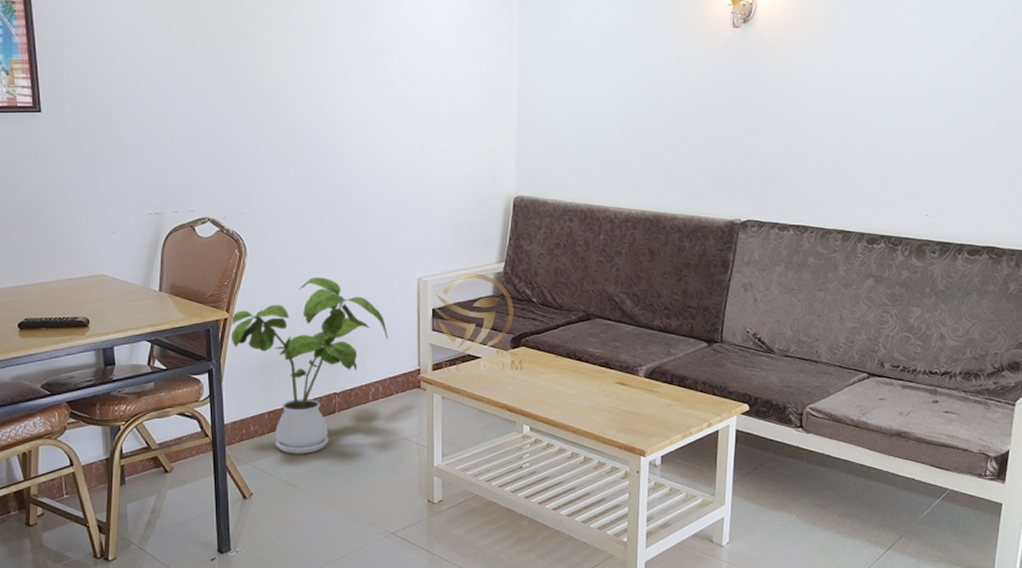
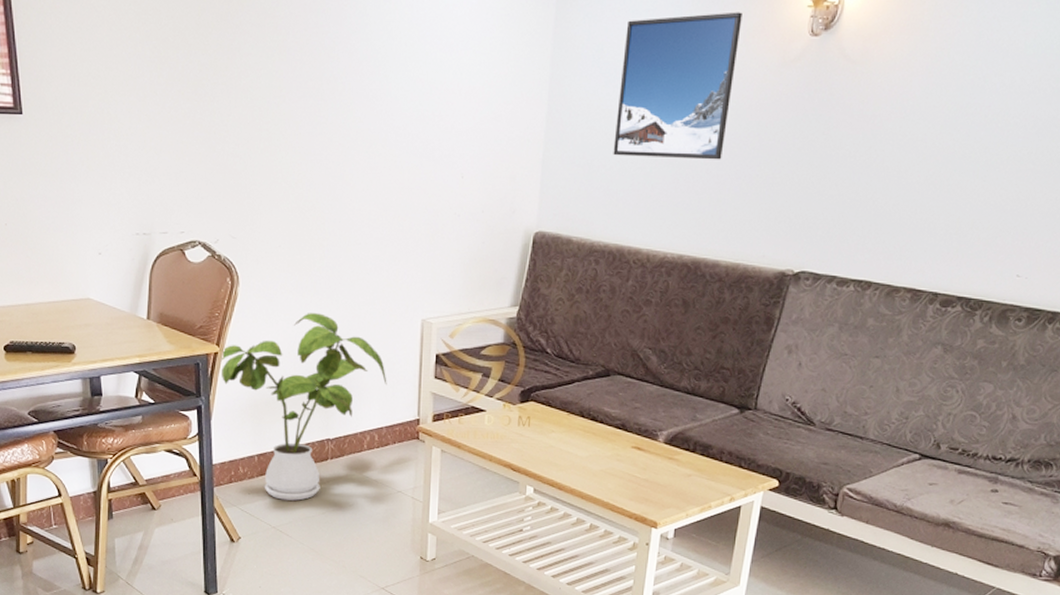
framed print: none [577,10,676,130] -> present [613,12,742,160]

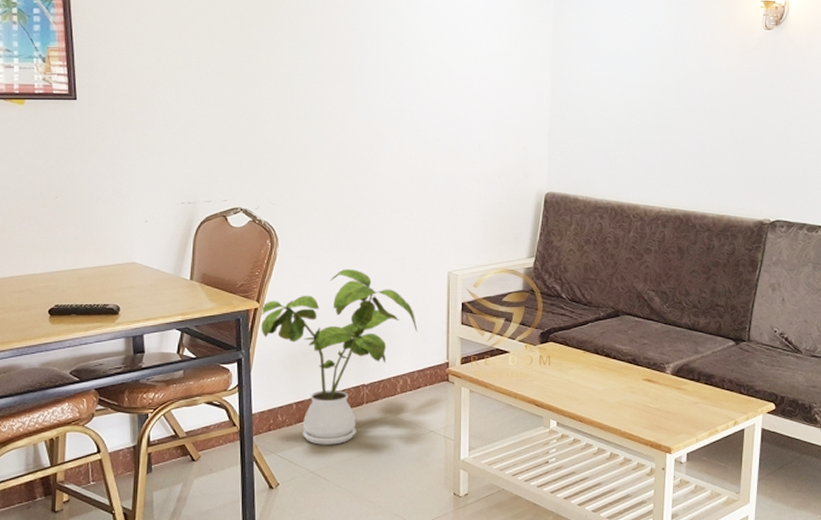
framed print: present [613,12,742,160] -> none [609,11,708,130]

